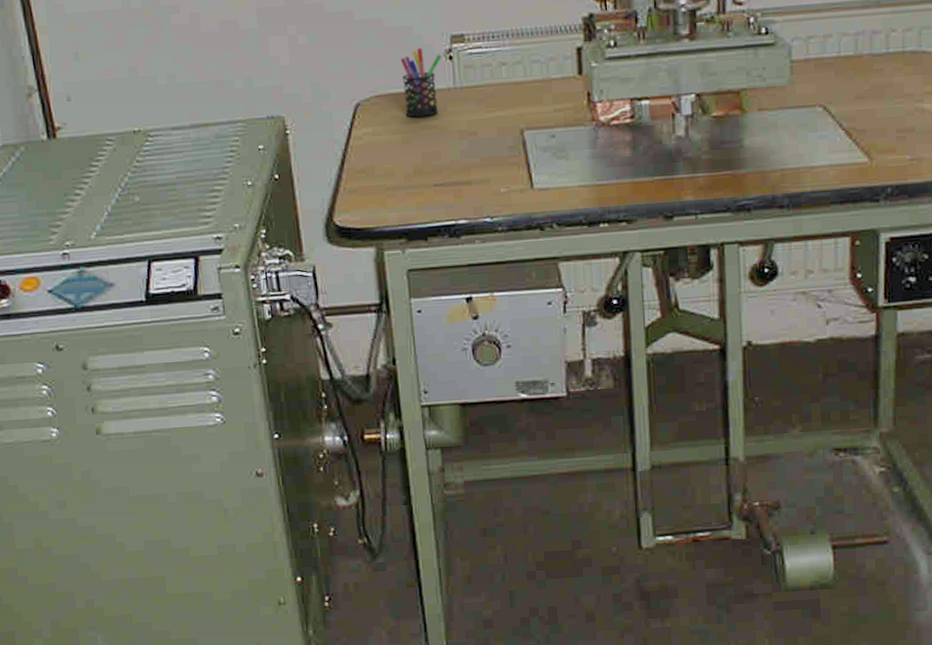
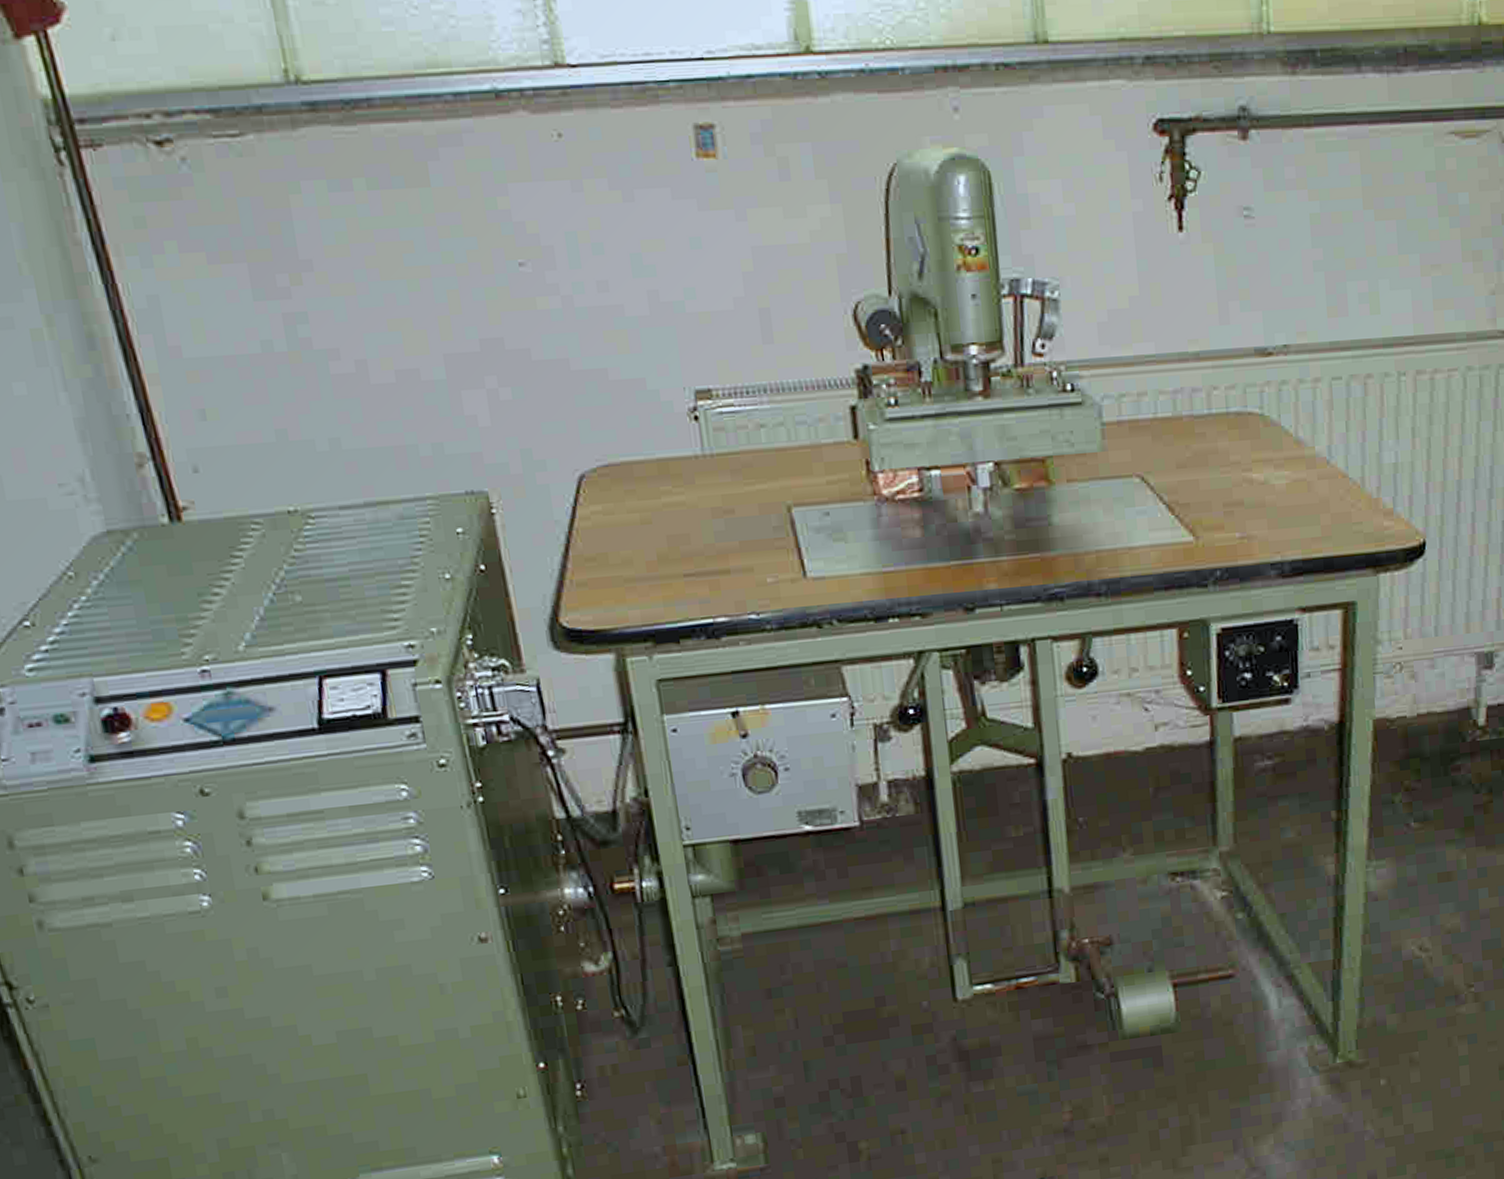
pen holder: present [400,48,442,118] -> none [633,406,686,492]

